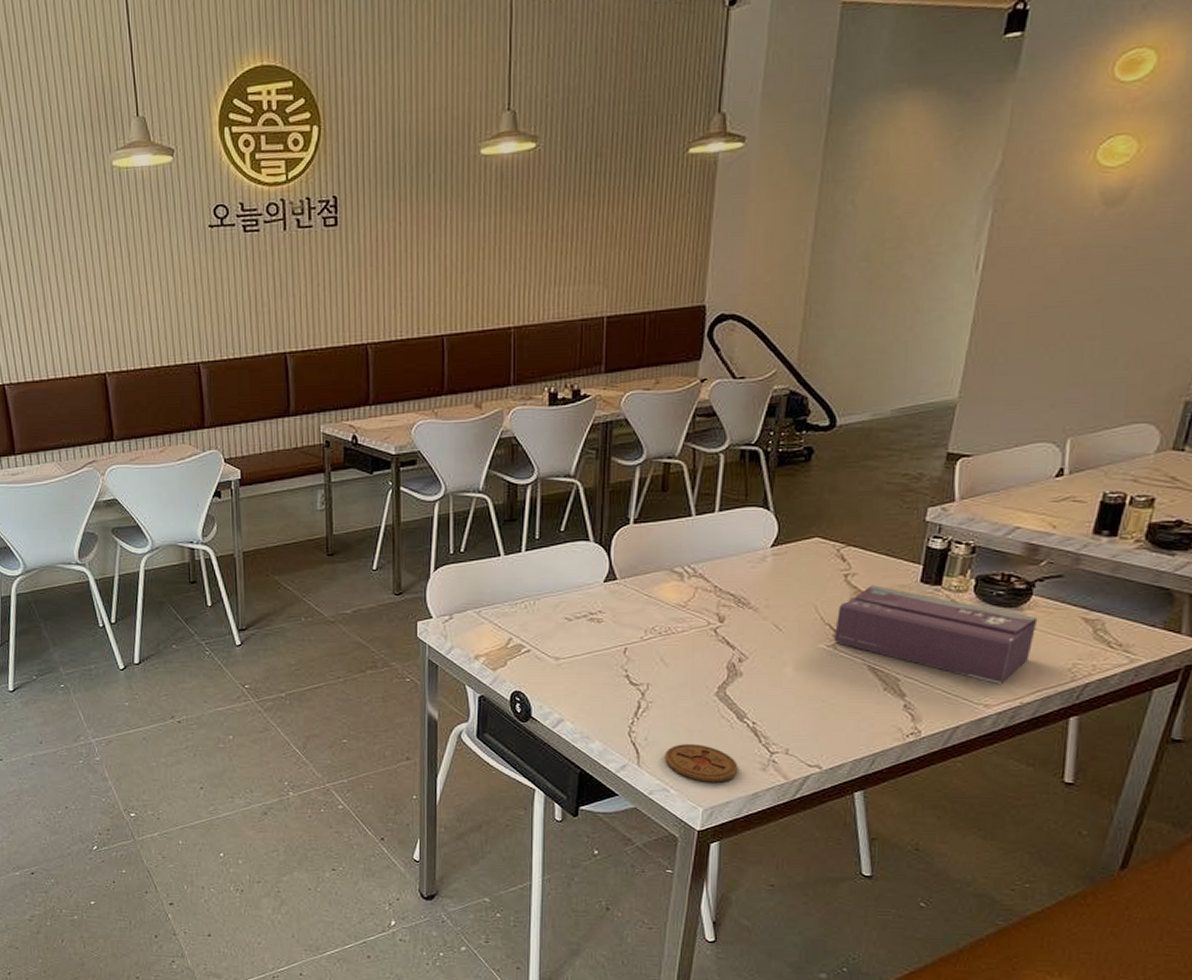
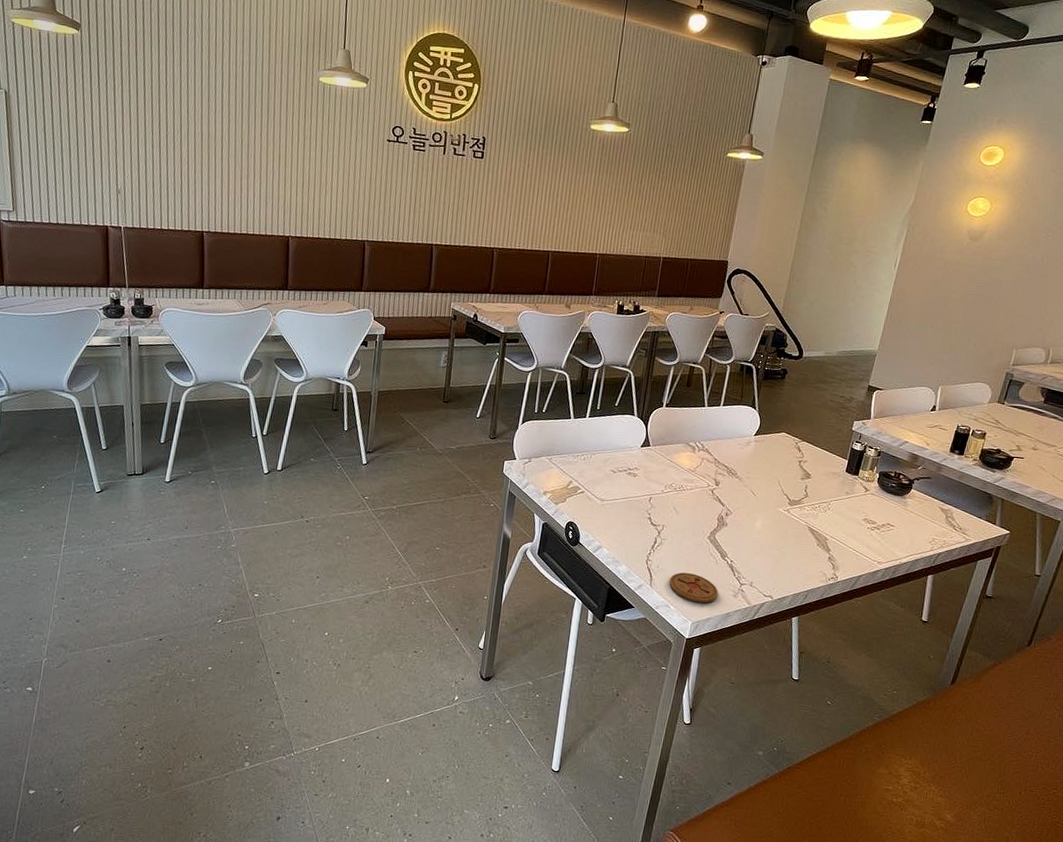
tissue box: present [834,585,1038,684] -> none [789,470,914,548]

